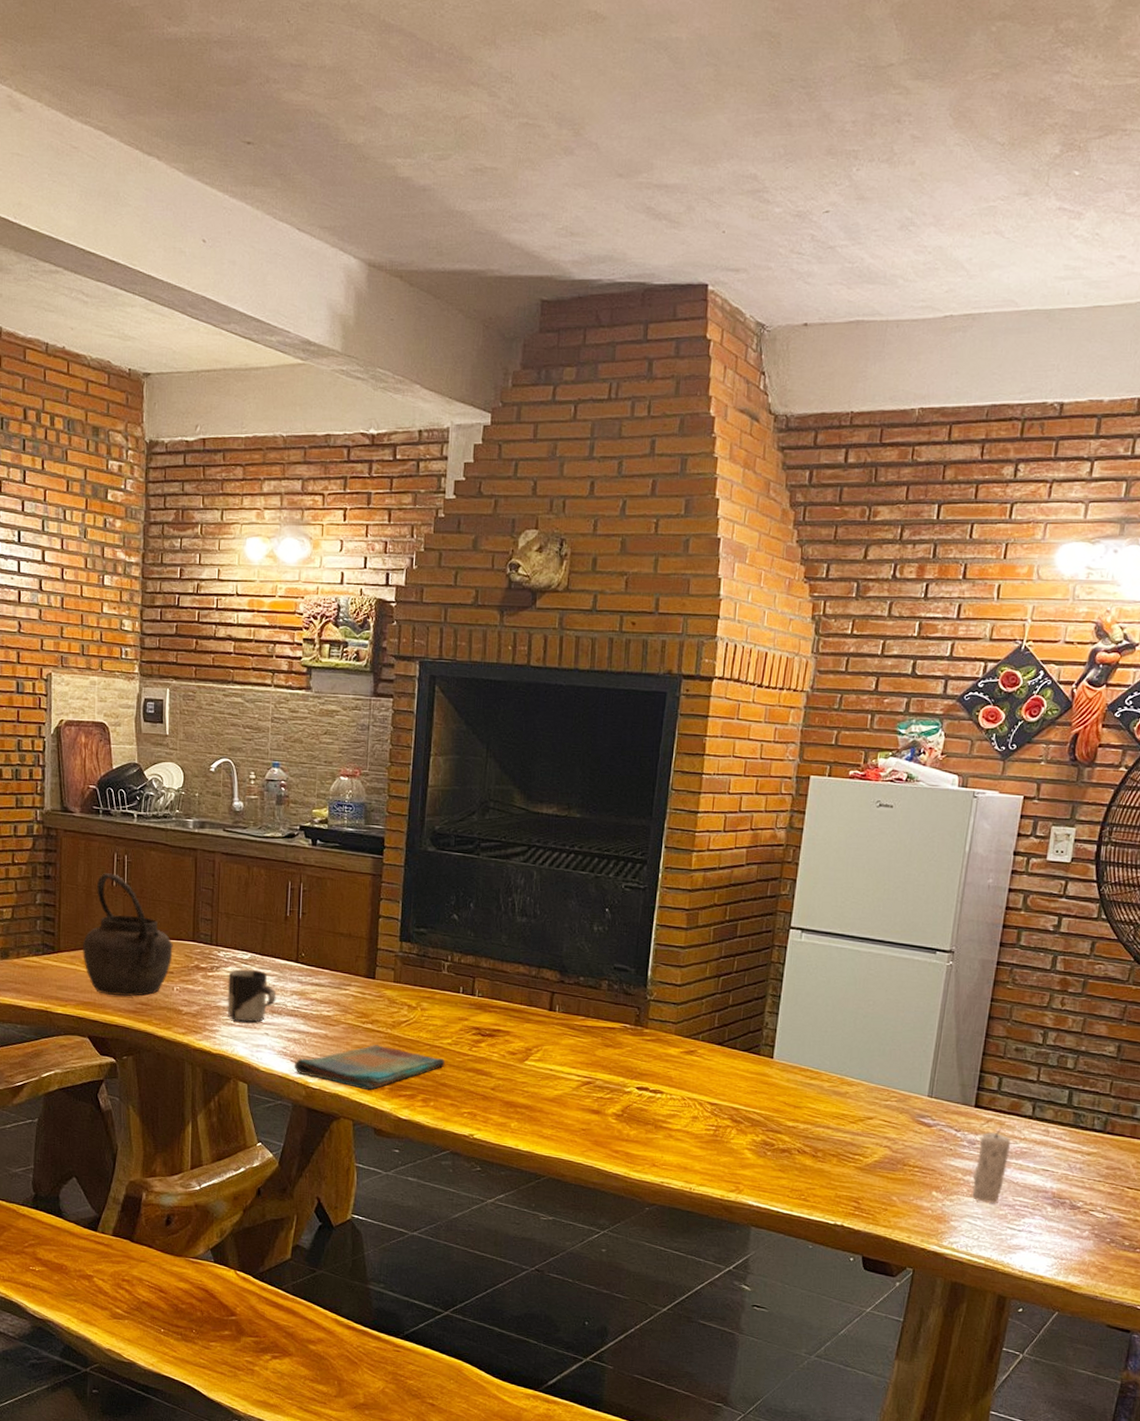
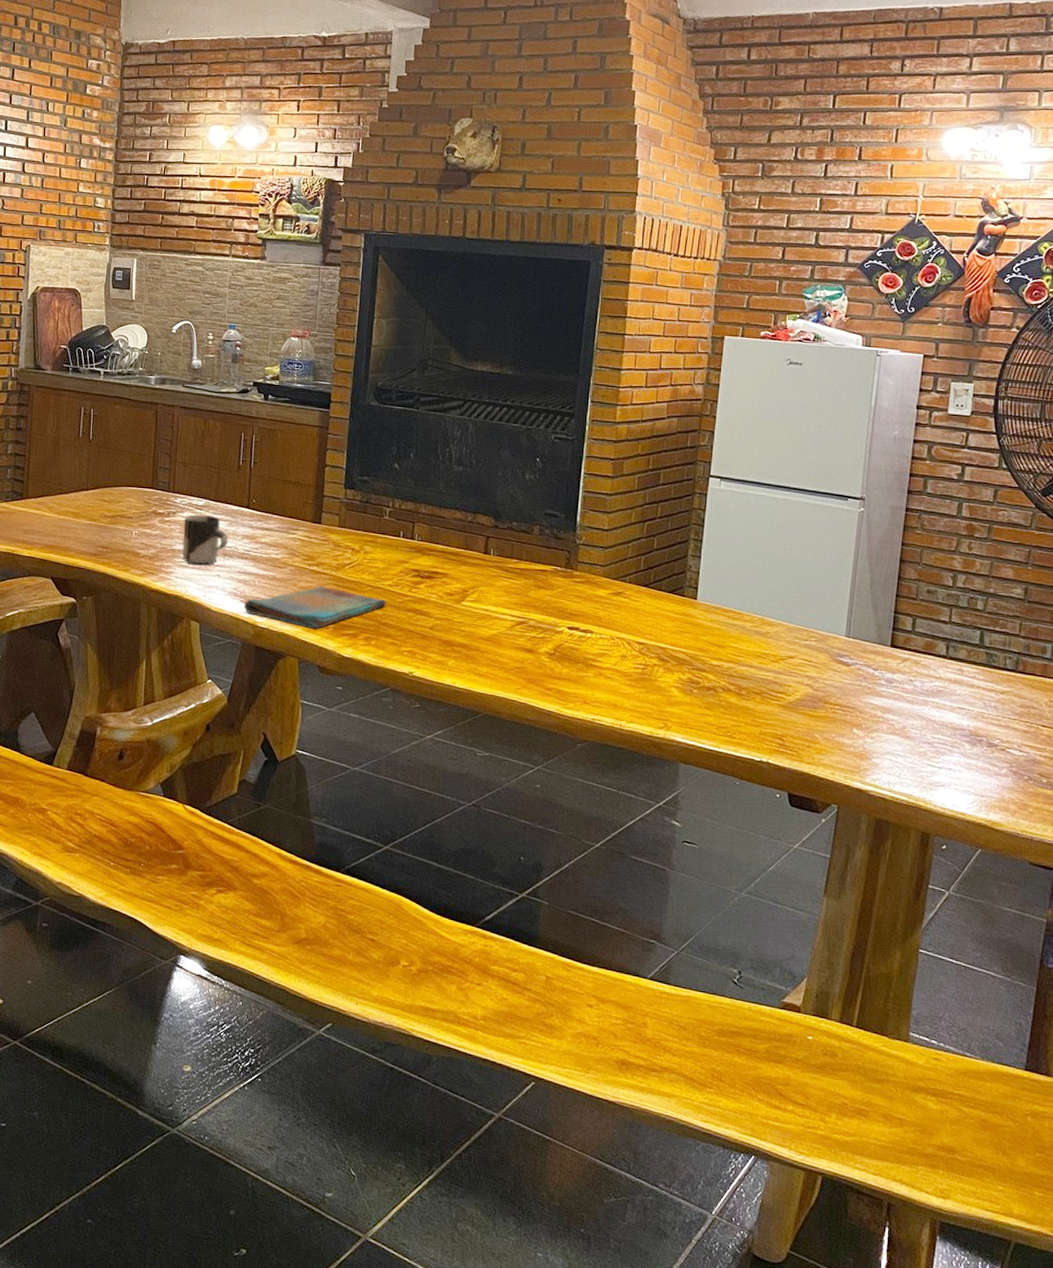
kettle: present [83,873,173,997] -> none [49,425,133,540]
candle: present [972,1124,1011,1203] -> none [892,663,927,741]

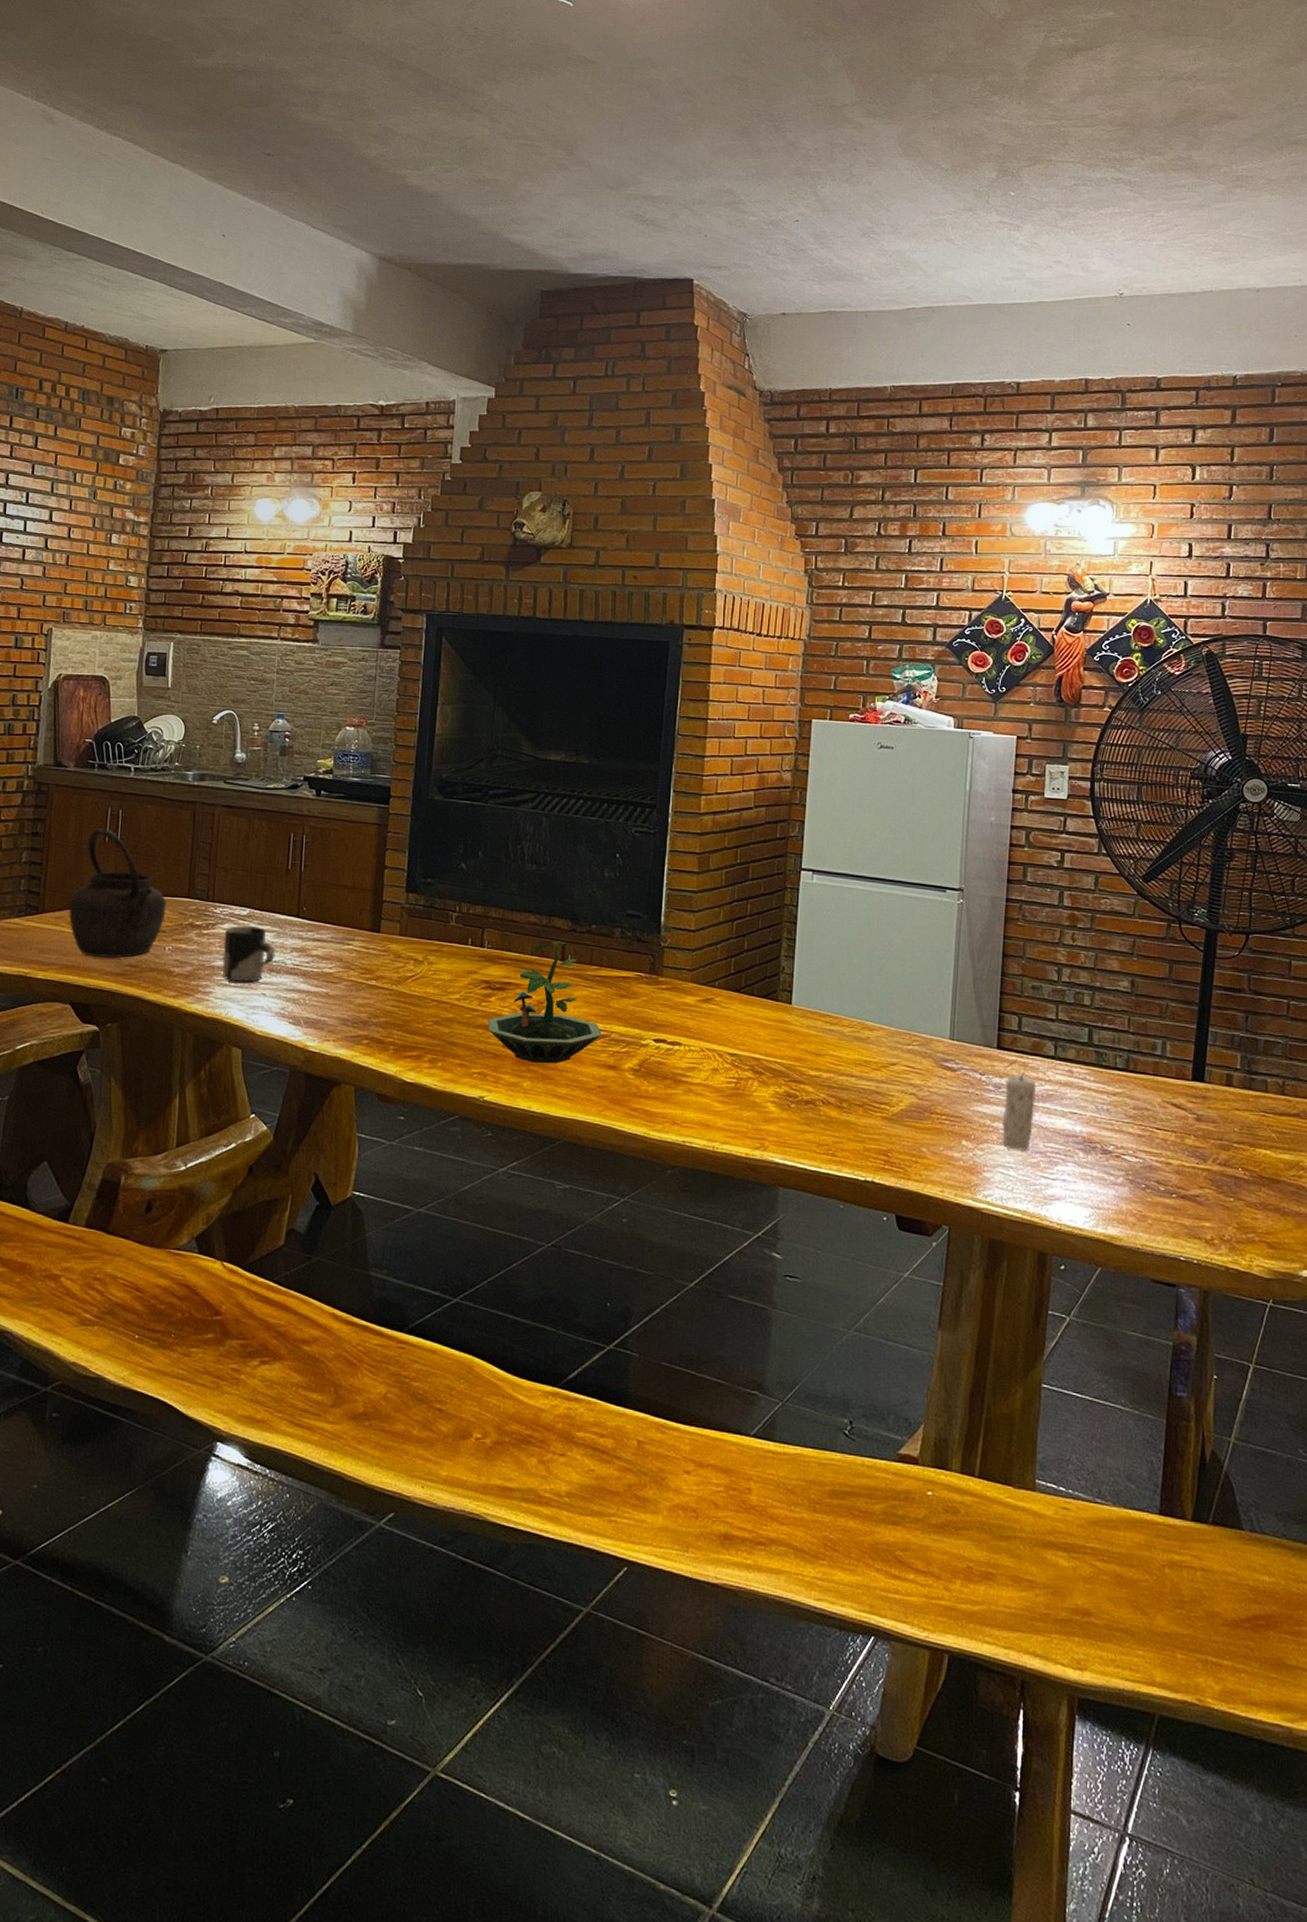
kettle: none [49,425,133,540] -> present [69,828,167,959]
dish towel: present [243,585,386,630] -> none [292,1001,454,1053]
terrarium: none [417,536,521,646] -> present [487,941,603,1064]
candle: none [892,663,927,741] -> present [1002,1065,1037,1151]

